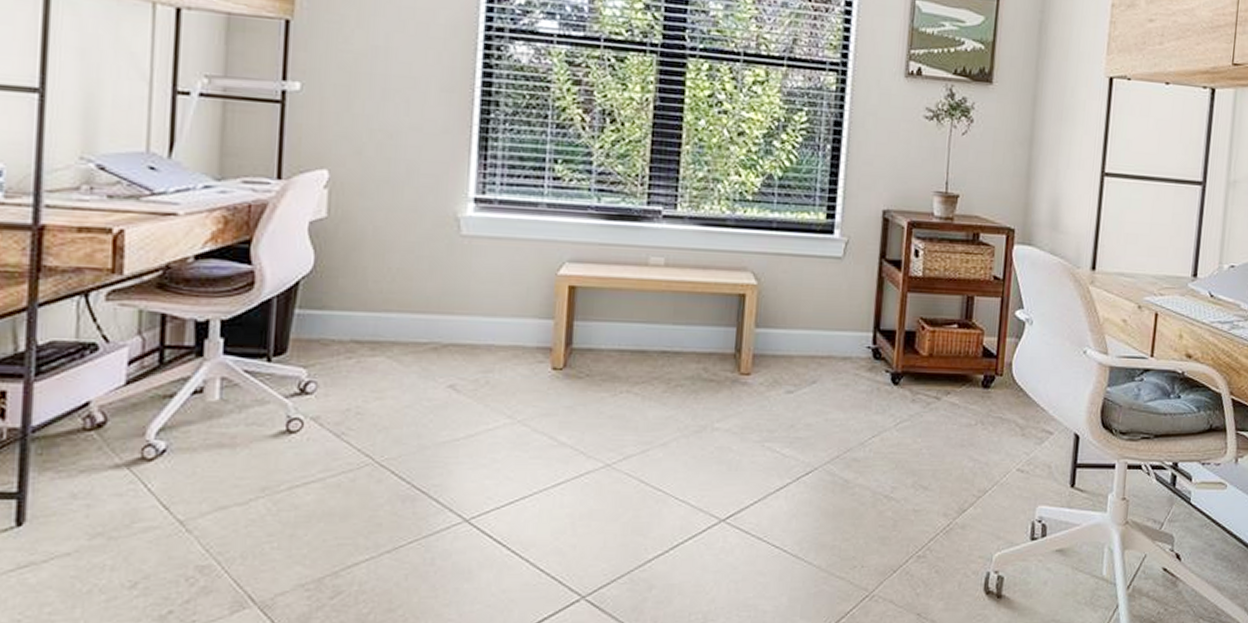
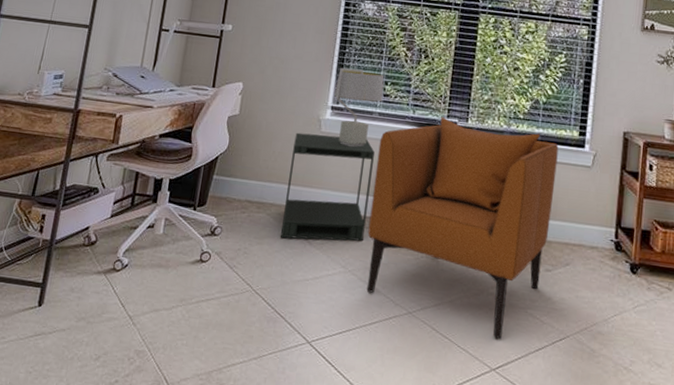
side table: none [411,238,545,388] -> present [281,132,375,242]
table lamp: none [477,141,552,254] -> present [334,67,384,148]
armchair: none [542,204,800,484] -> present [366,117,559,340]

